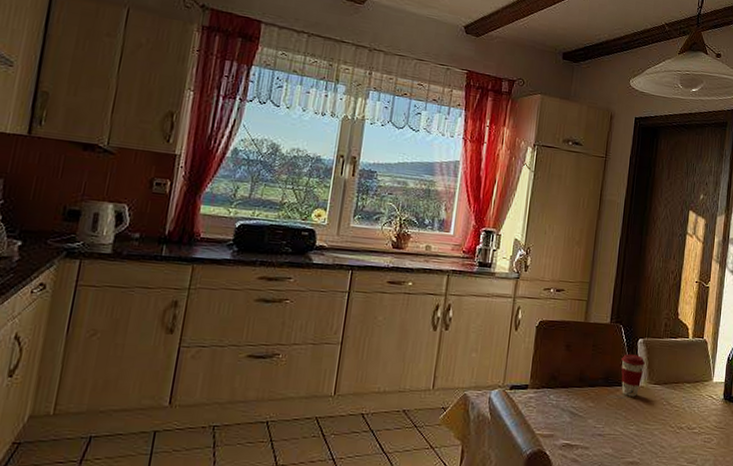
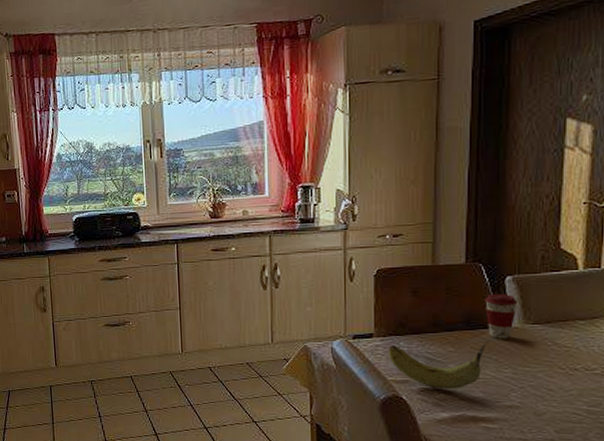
fruit: none [539,398,619,445] -> present [388,343,486,390]

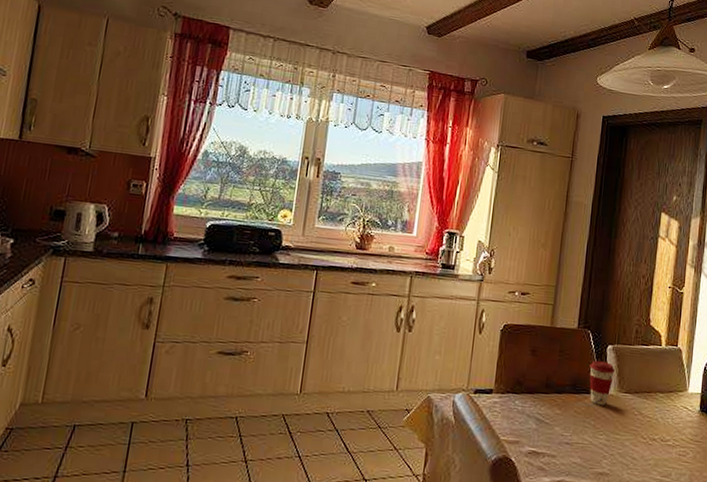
fruit: present [388,343,486,390] -> none [504,403,587,453]

